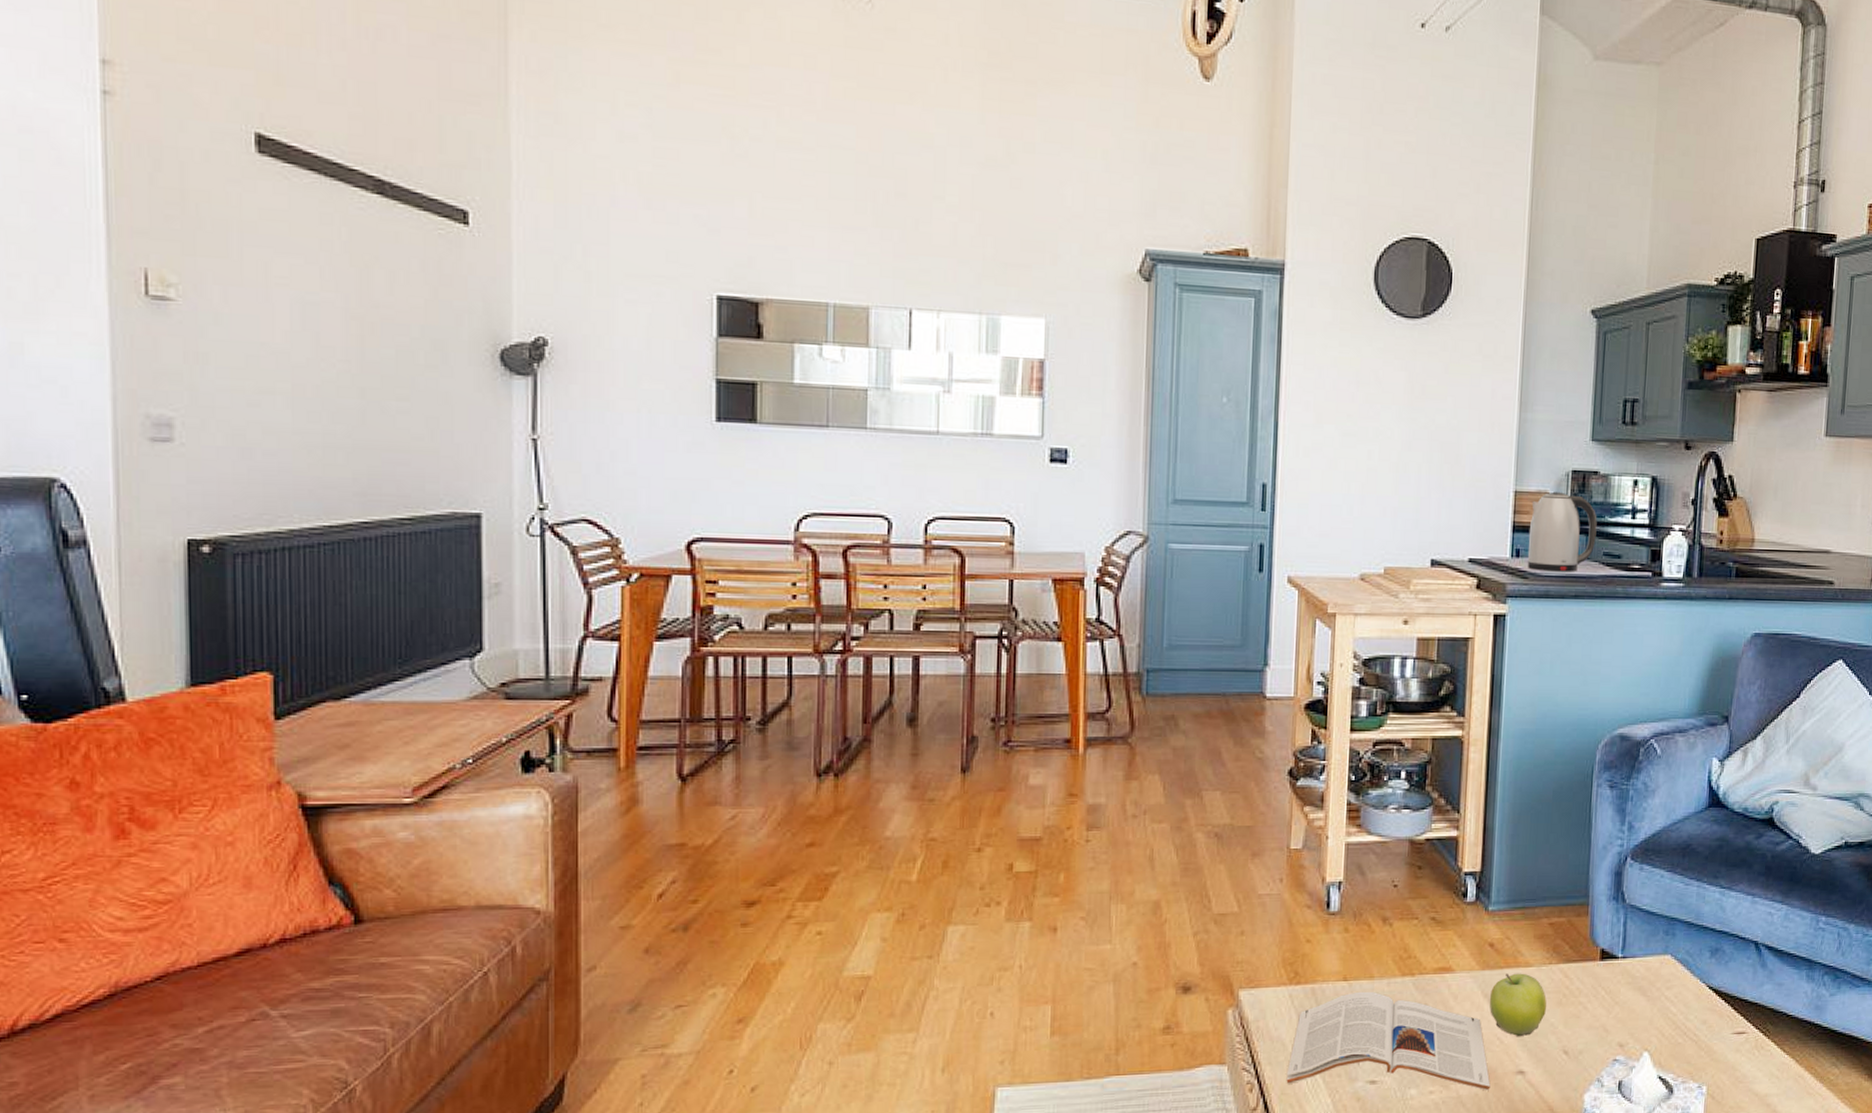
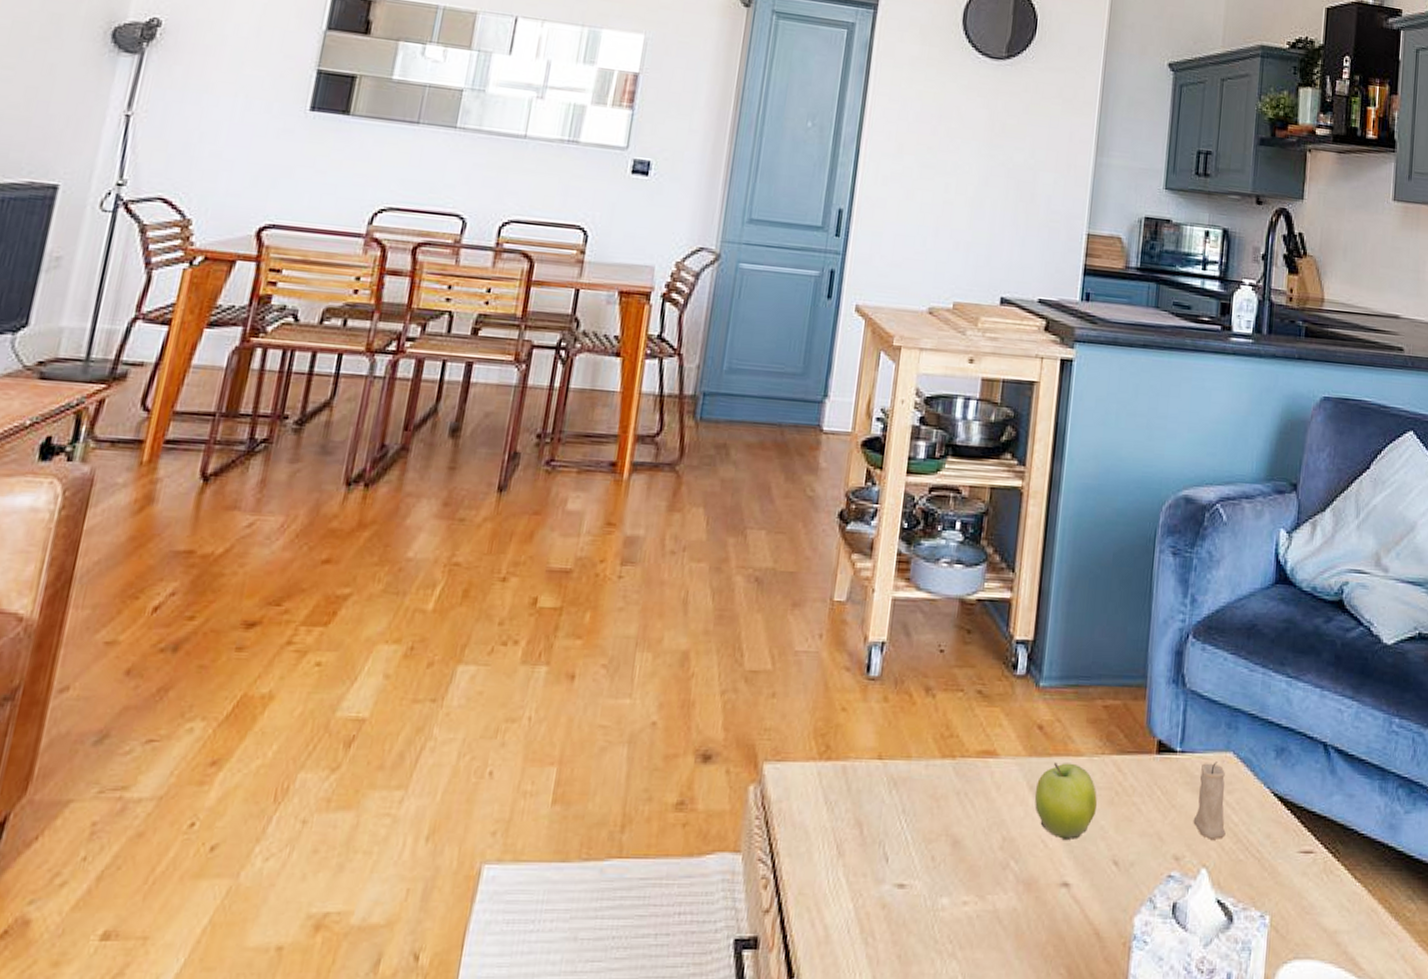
magazine: present [1286,991,1491,1091] -> none [805,773,1031,905]
kettle: present [1527,491,1597,572] -> none [1096,237,1168,321]
candle: none [1635,964,1665,1028] -> present [1193,762,1226,839]

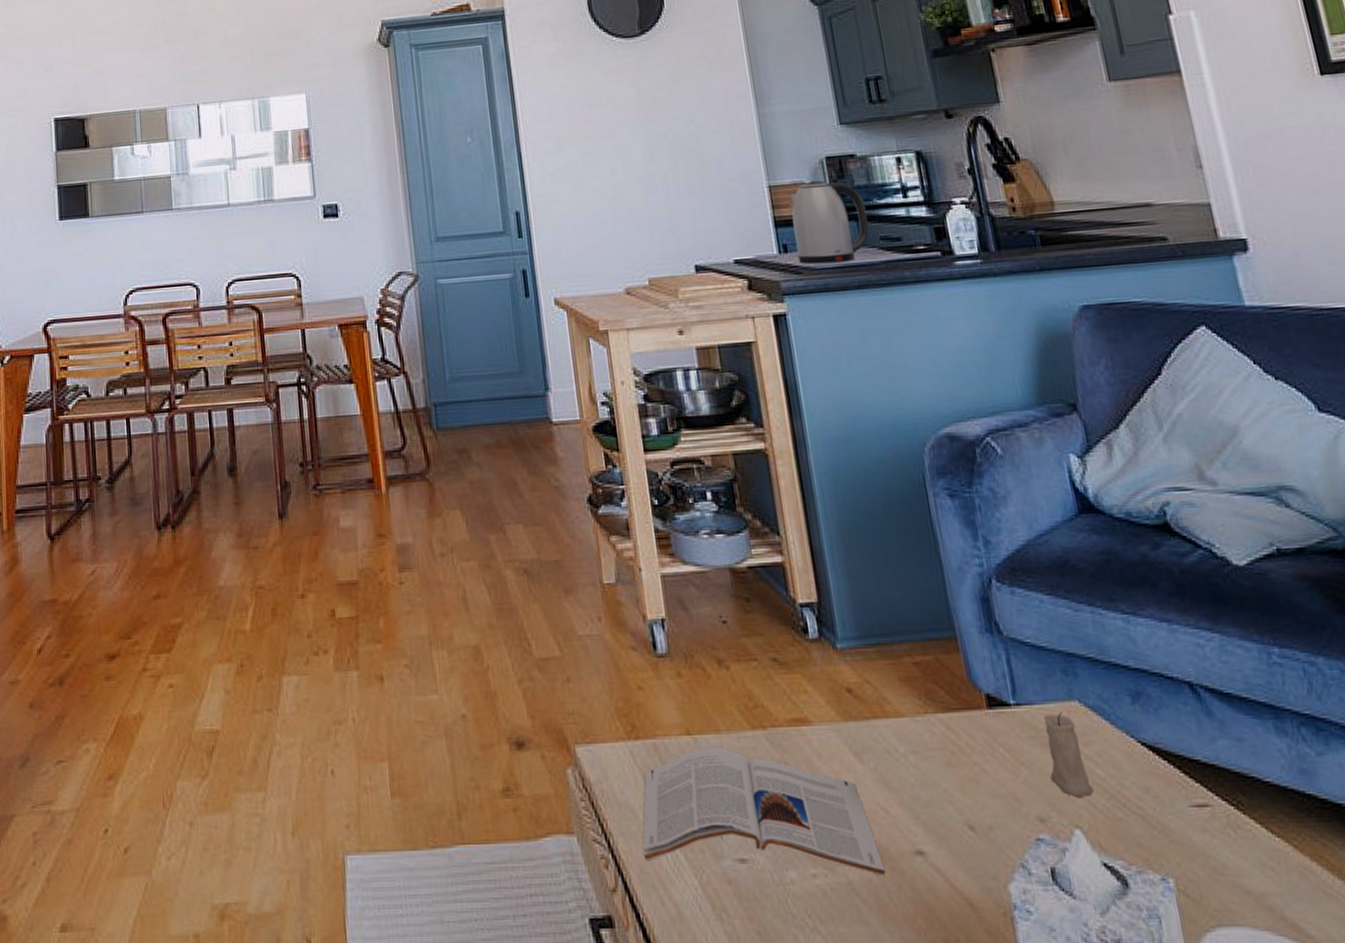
magazine: none [805,773,1031,905] -> present [642,747,886,876]
fruit: present [1034,762,1097,841] -> none [860,725,935,807]
kettle: none [1096,237,1168,321] -> present [789,180,869,265]

